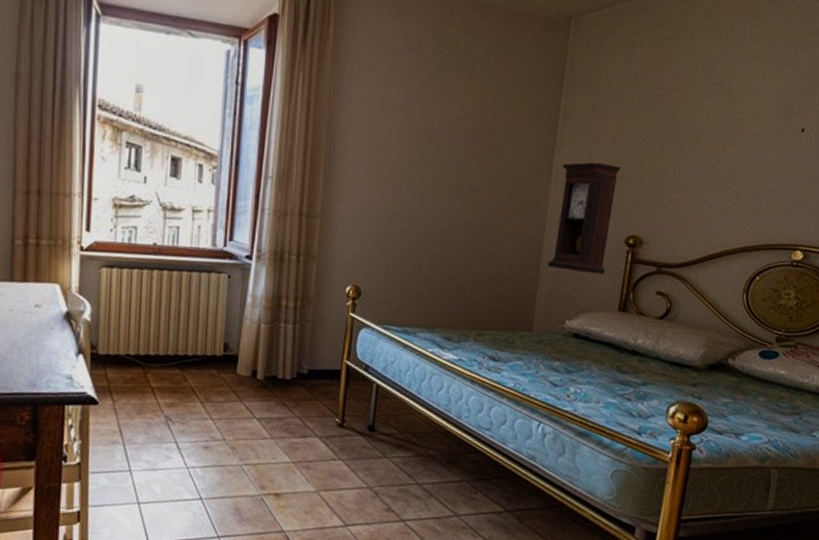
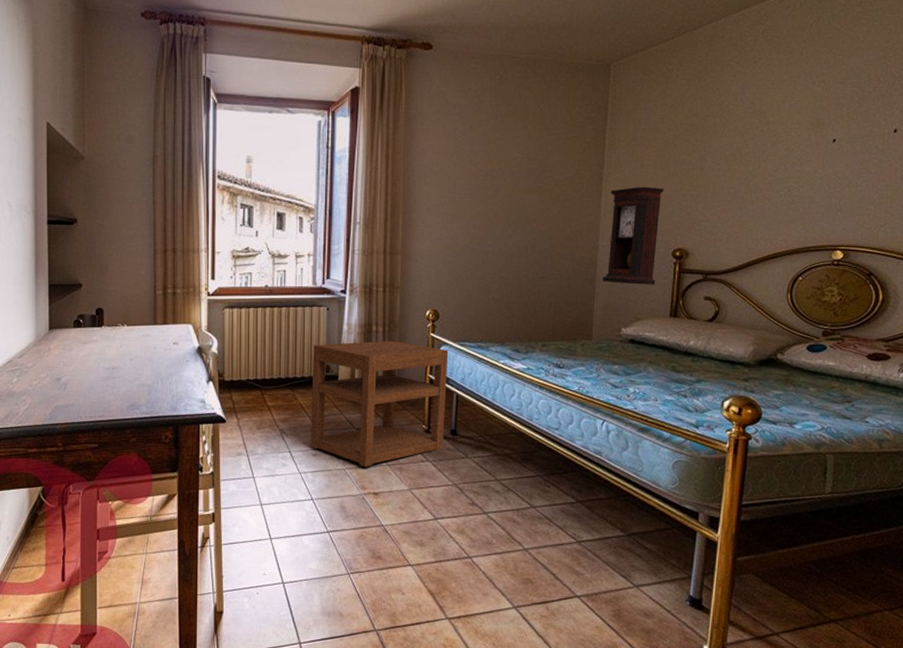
nightstand: none [202,317,370,464] -> present [311,340,449,467]

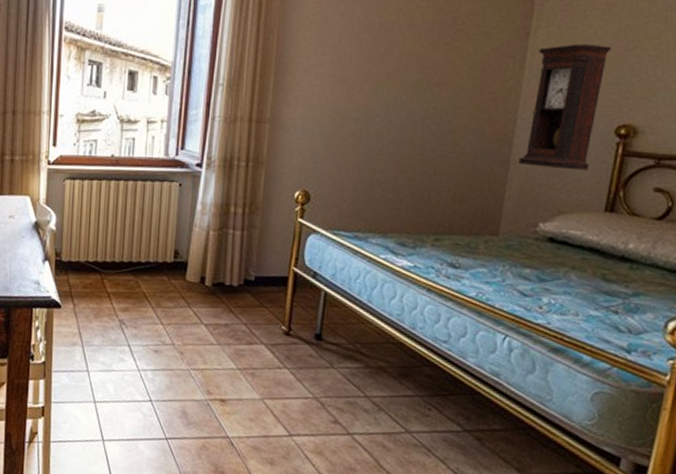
nightstand: present [311,340,449,467] -> none [152,224,319,370]

